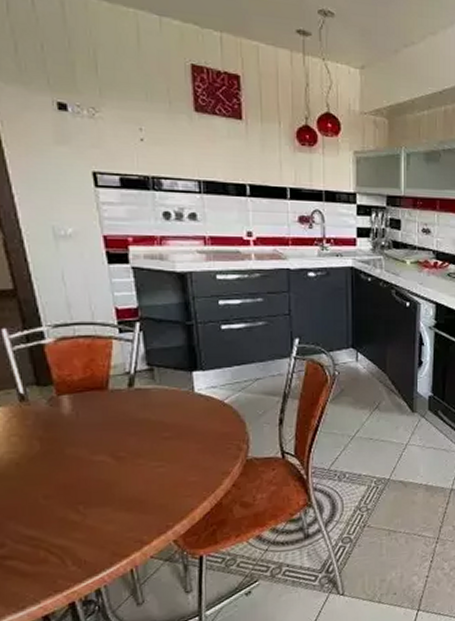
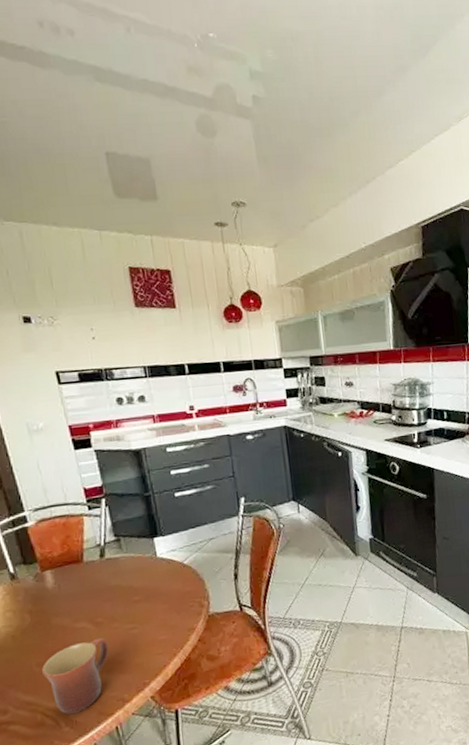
mug: none [50,473,130,553] -> present [42,637,109,714]

